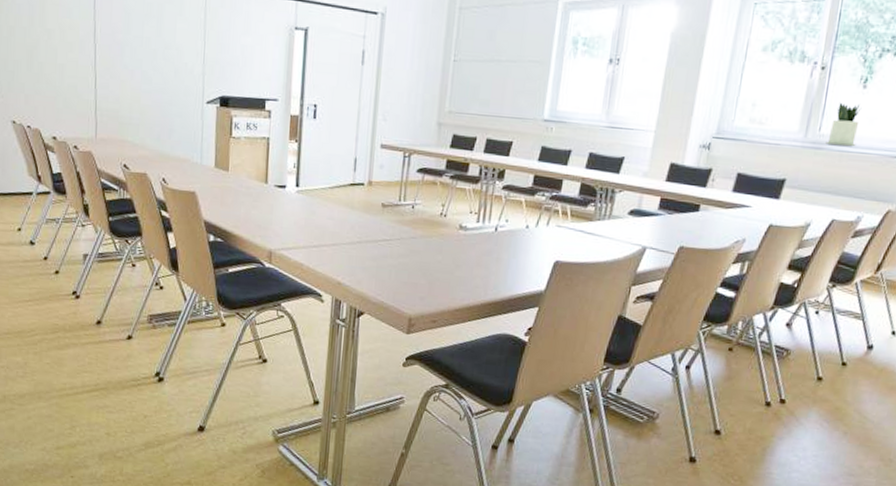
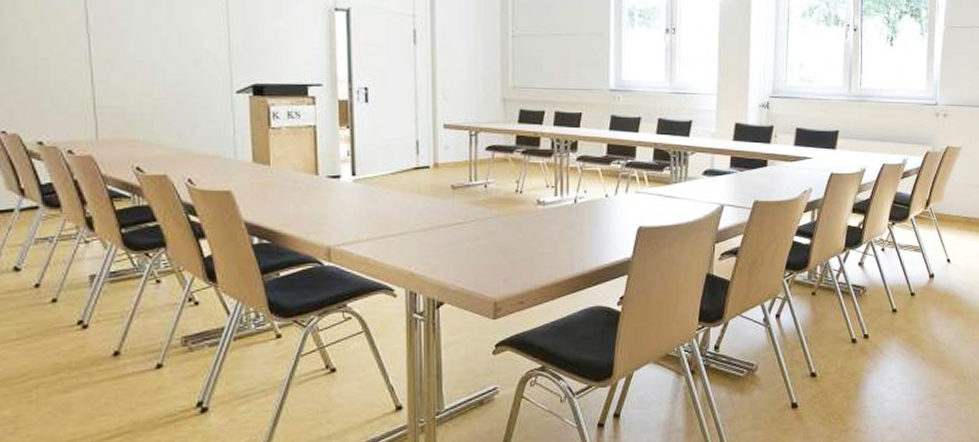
planter: present [825,102,862,147] -> none [867,59,892,98]

